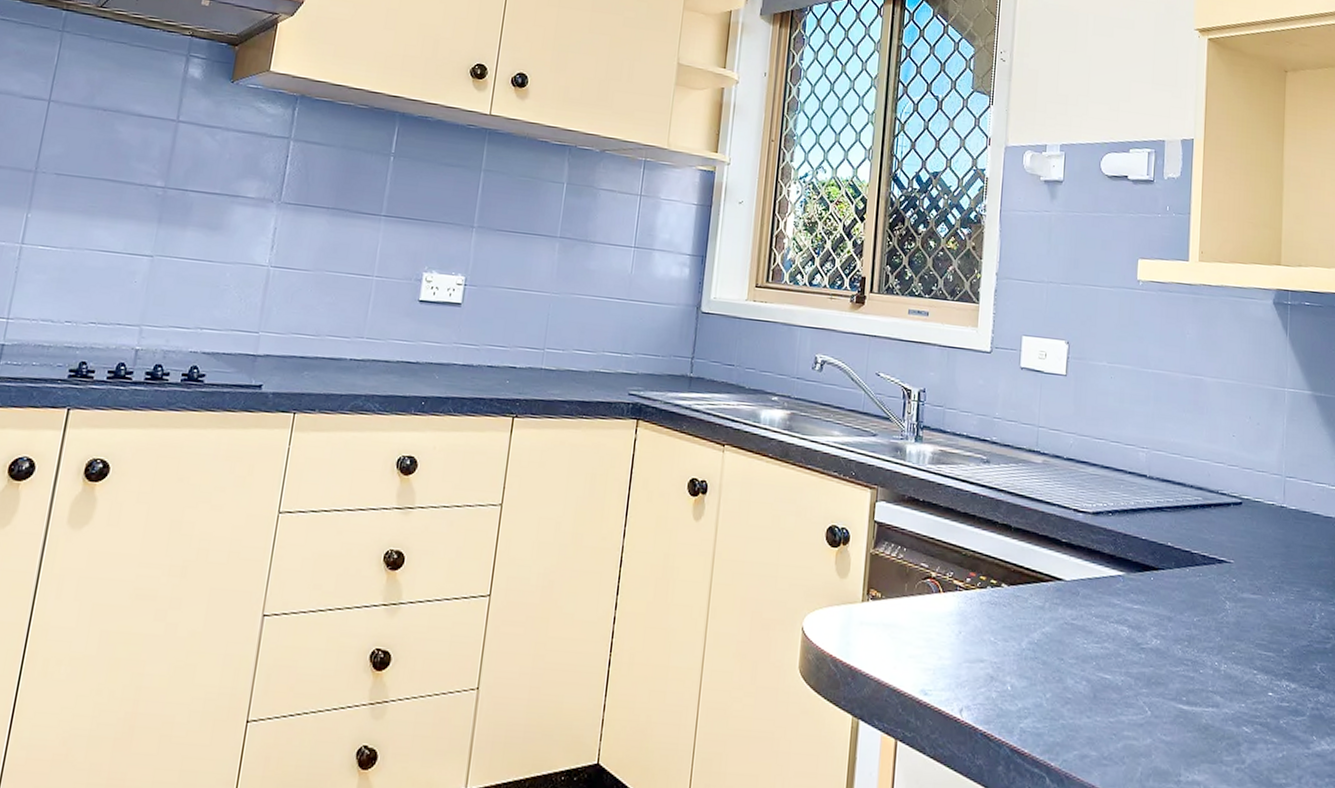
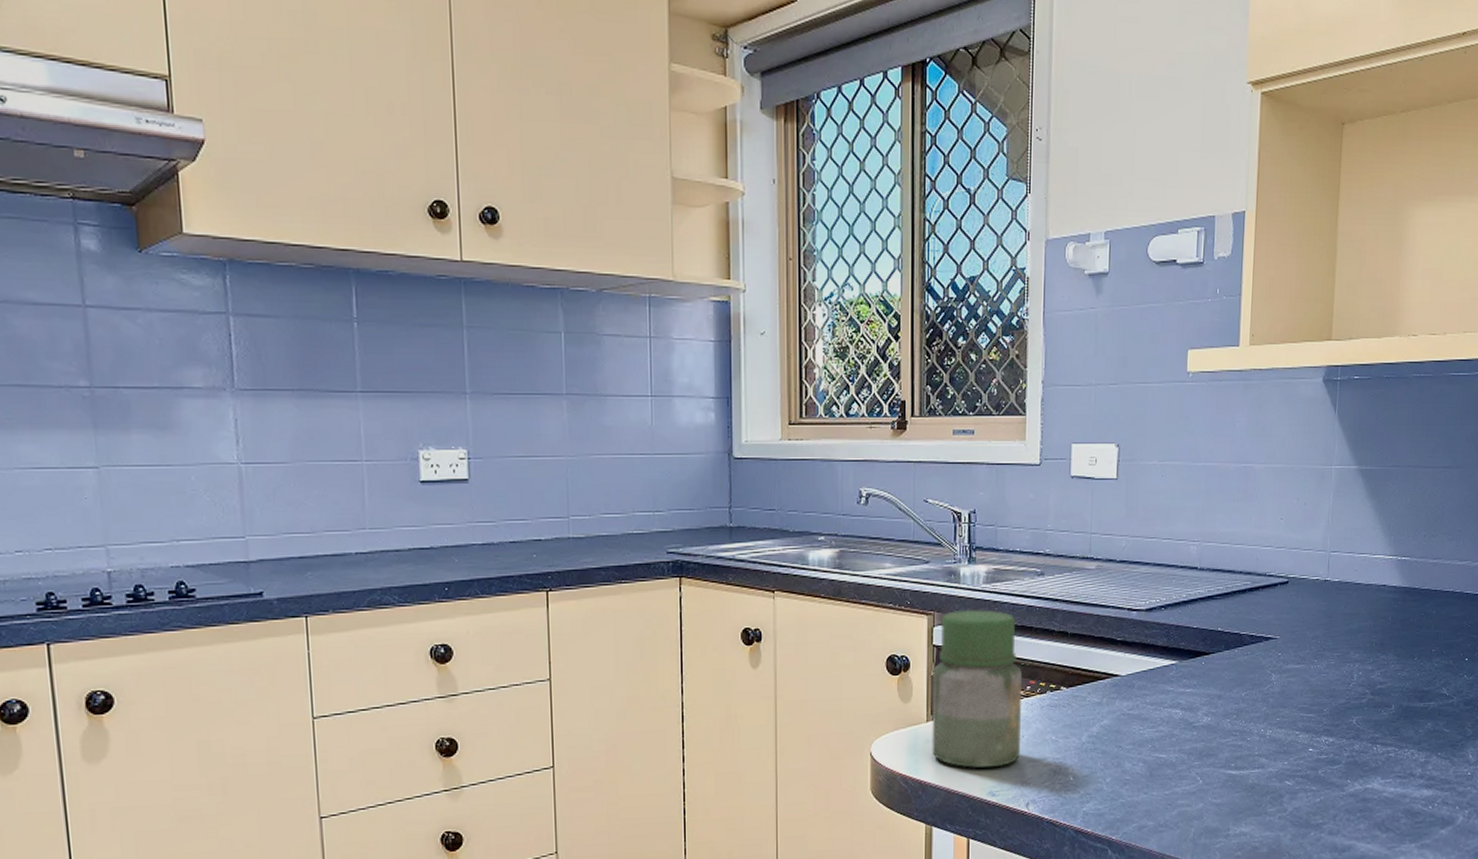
jar: none [865,488,962,663] -> present [932,609,1022,768]

